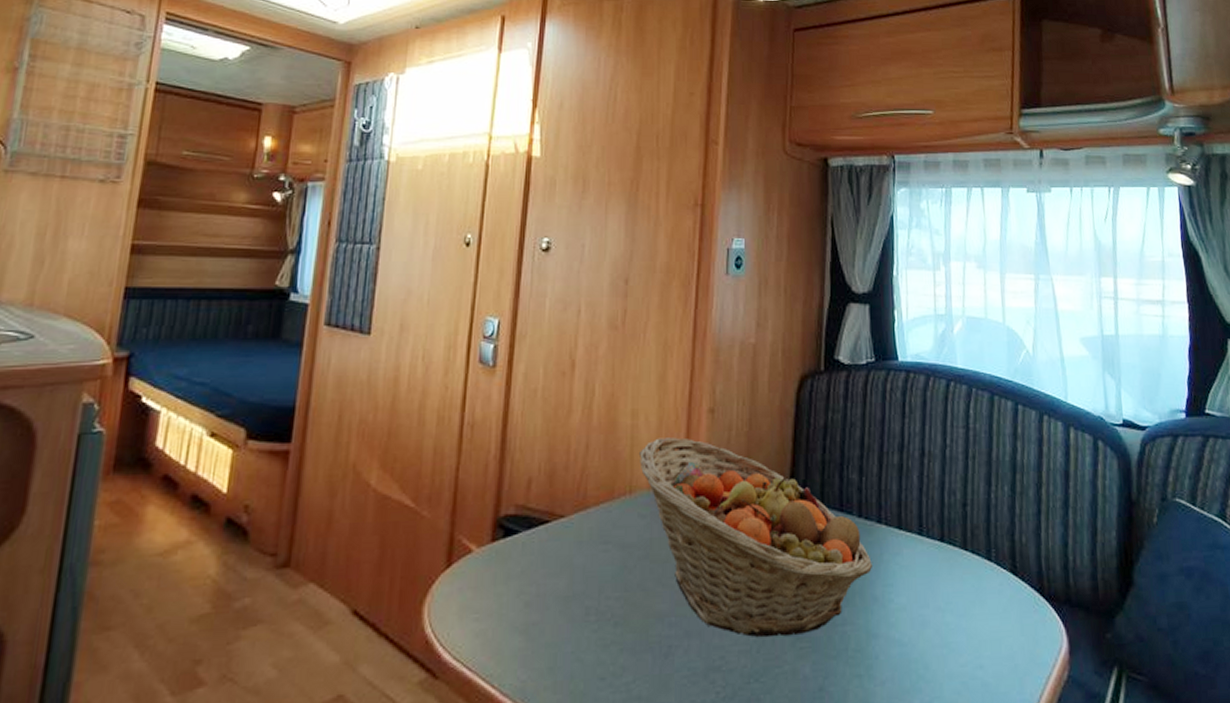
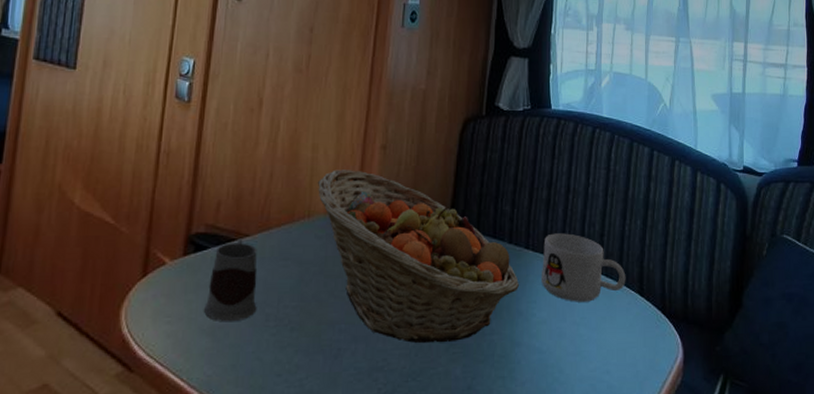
mug: none [515,520,575,618] -> present [203,238,258,322]
mug: none [896,503,996,585] -> present [540,233,626,302]

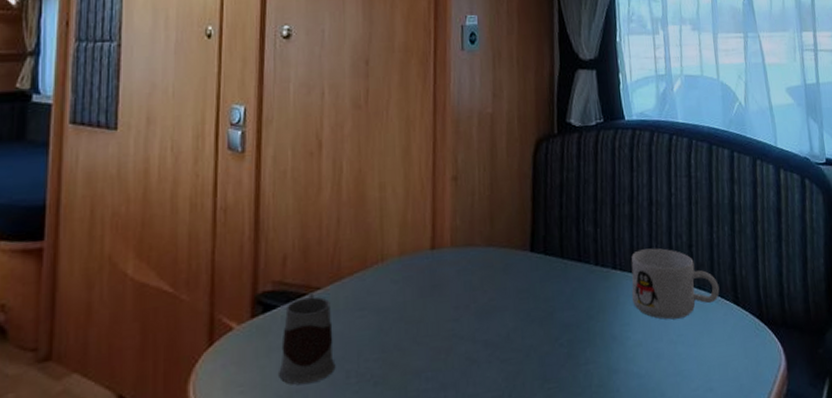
fruit basket: present [317,170,519,344] -> none [387,206,610,384]

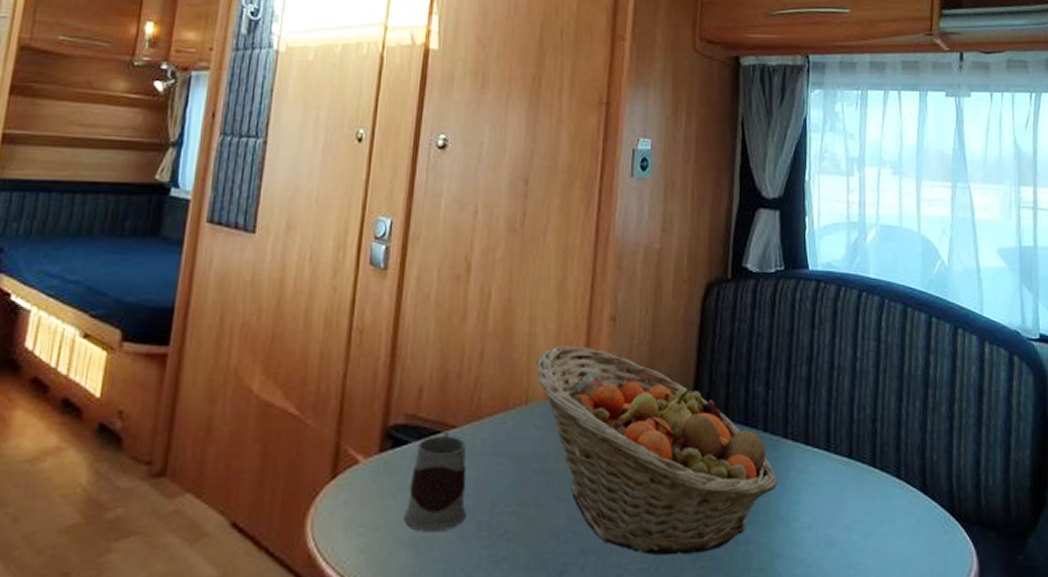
fruit basket: none [387,206,610,384] -> present [535,346,777,556]
mug: present [631,248,720,320] -> none [803,418,905,503]

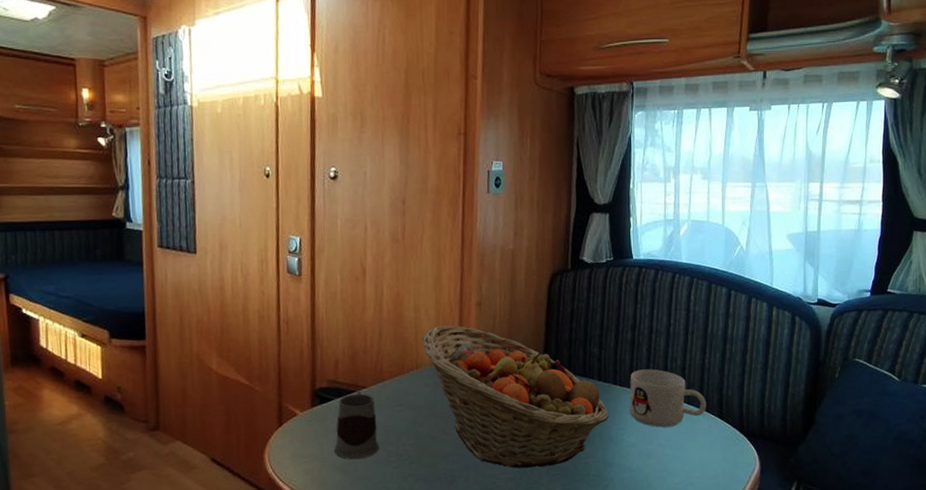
mug: none [803,418,905,503] -> present [628,369,707,428]

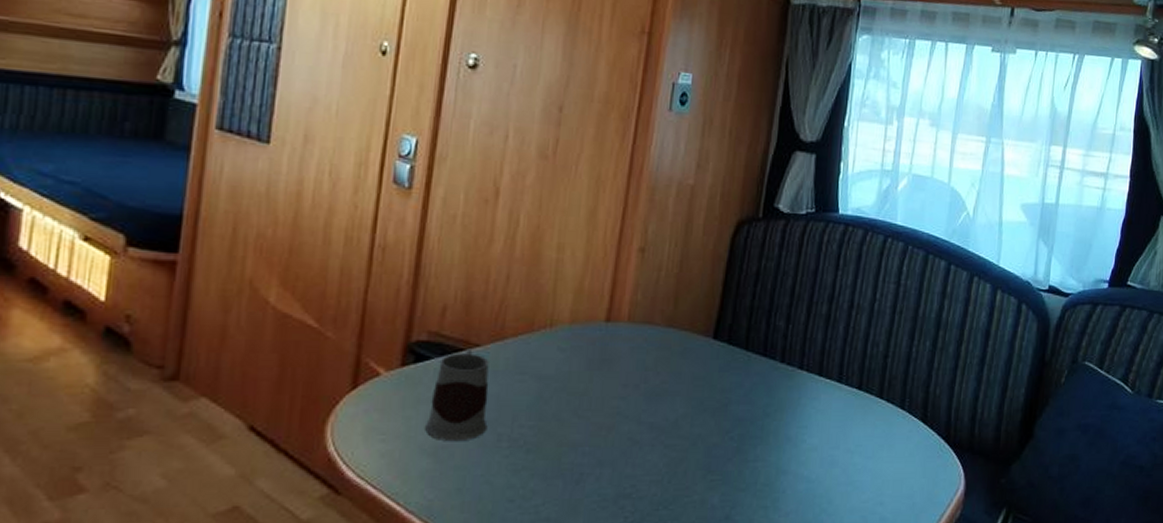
fruit basket: present [421,325,609,469] -> none [561,273,789,470]
mug: present [628,369,707,428] -> none [814,353,909,429]

